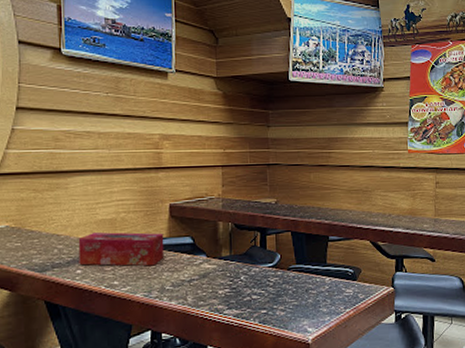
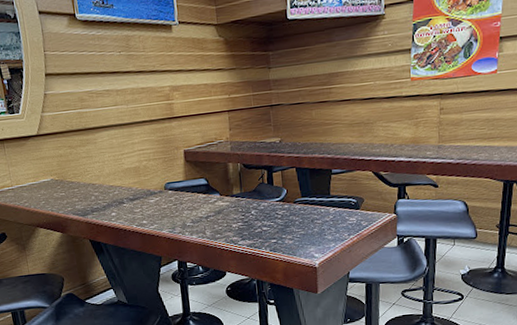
tissue box: present [78,232,165,267] -> none [110,176,183,209]

